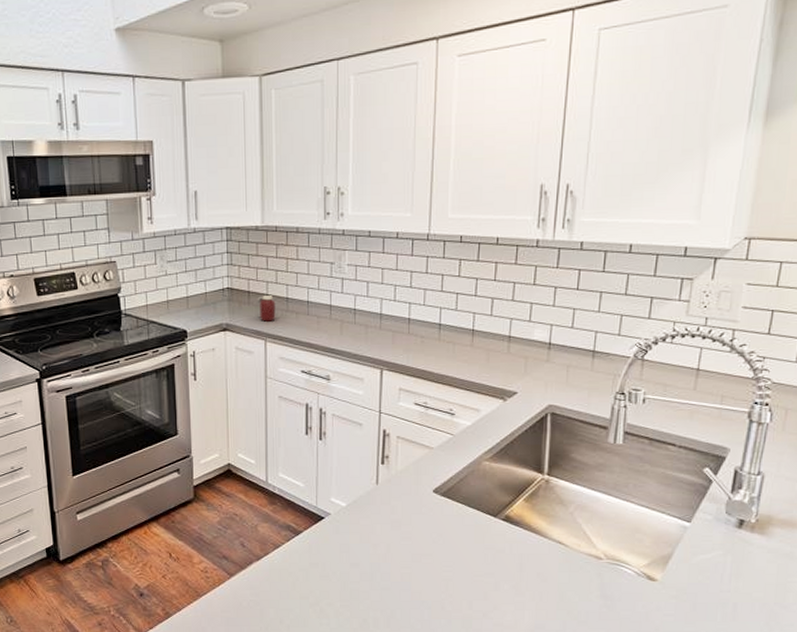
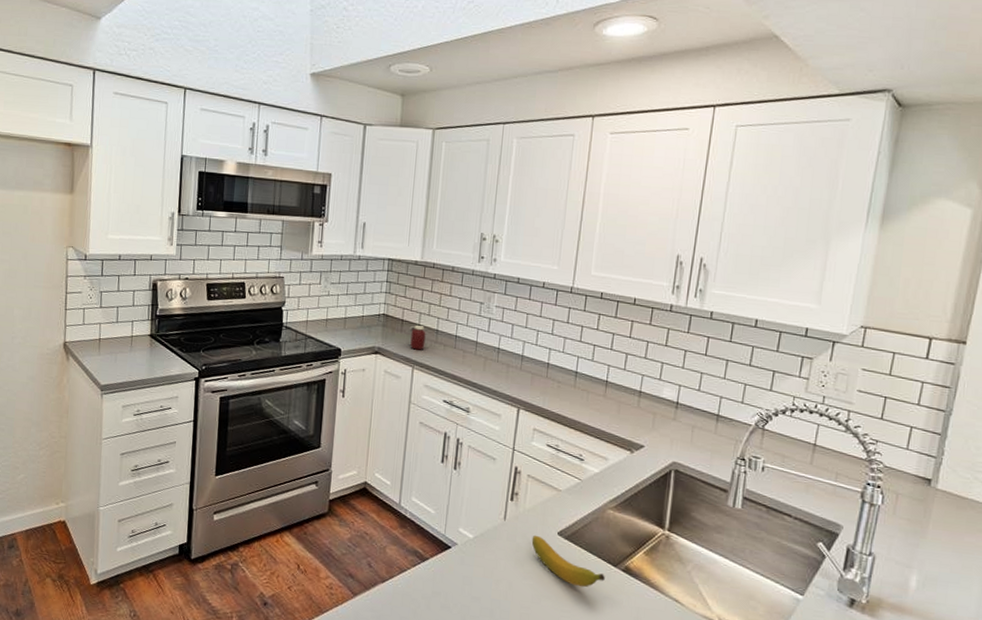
banana: none [407,495,485,541] -> present [531,535,605,588]

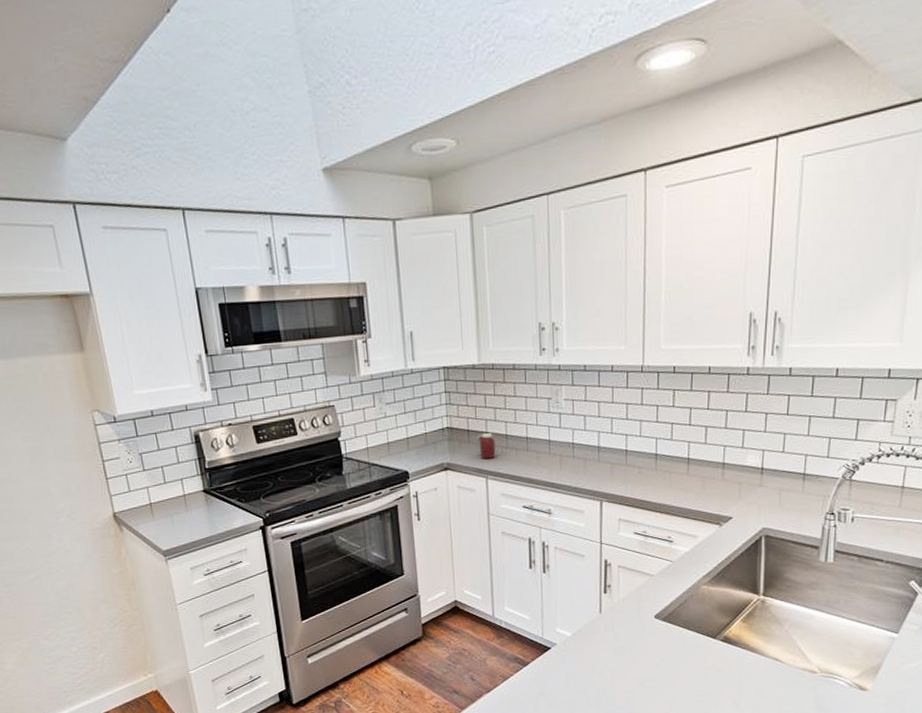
banana: present [531,535,605,588] -> none [629,622,705,663]

